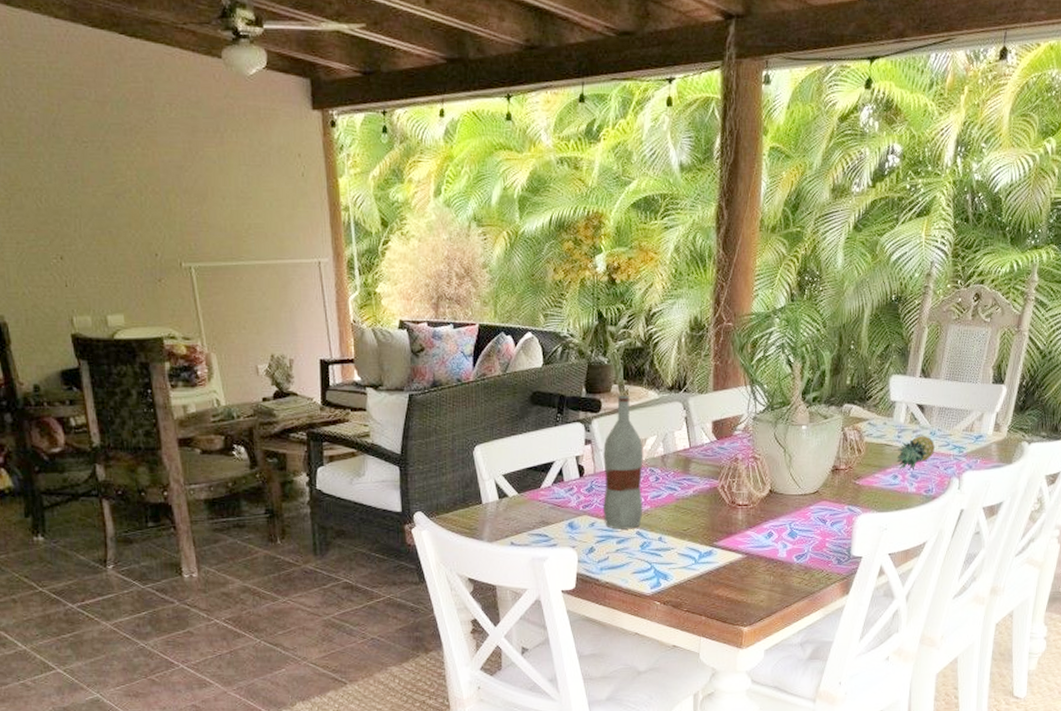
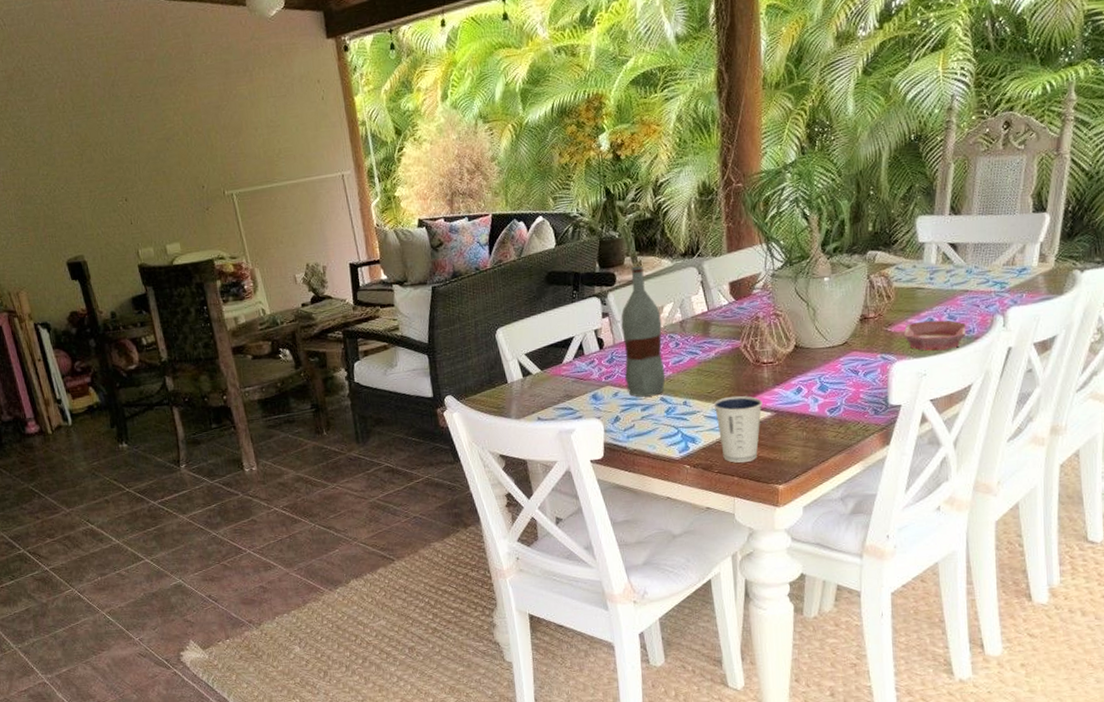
dixie cup: none [687,535,735,602] -> present [713,395,763,463]
bowl: none [869,477,926,507] -> present [903,320,966,351]
fruit: present [896,436,935,469] -> none [930,275,973,312]

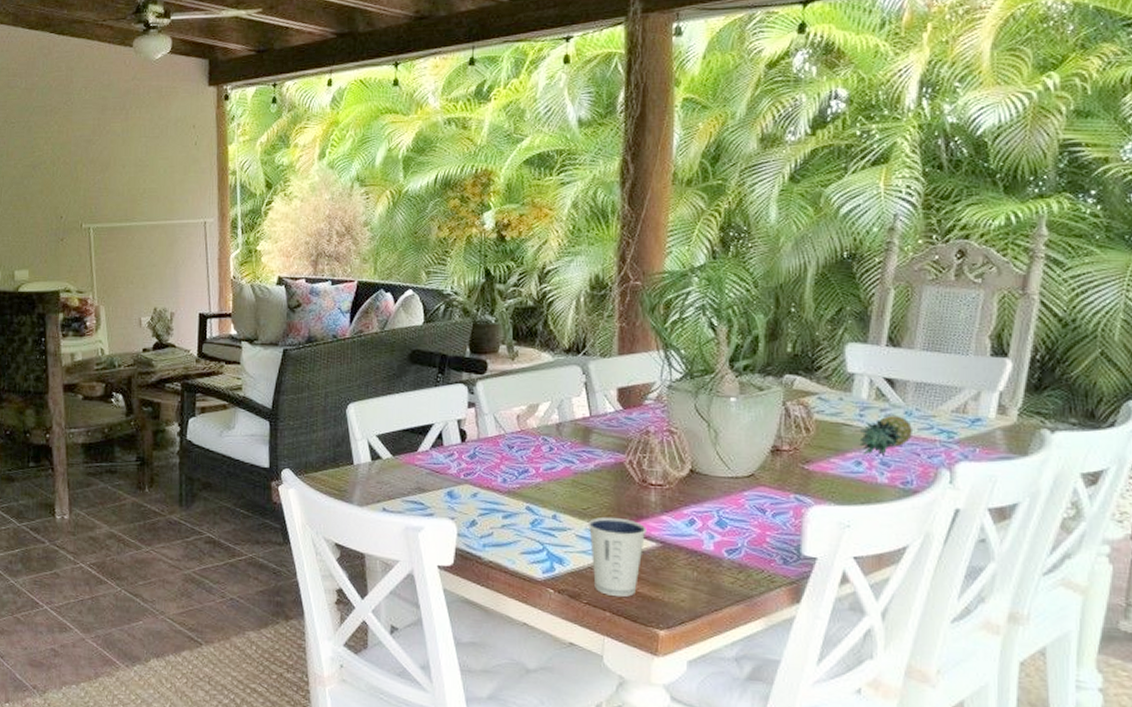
bottle: present [621,266,666,397] -> none [488,356,535,503]
bowl: present [903,320,966,351] -> none [823,463,903,501]
fruit: none [930,275,973,312] -> present [859,416,912,455]

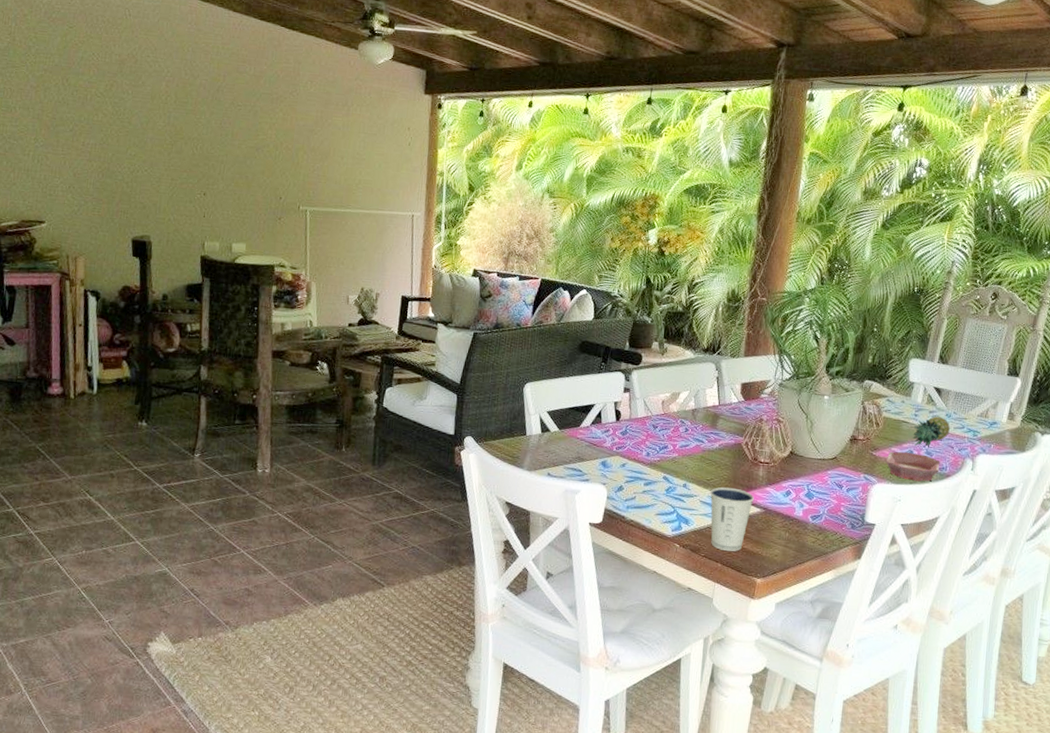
bowl: none [823,463,903,501] -> present [885,451,940,482]

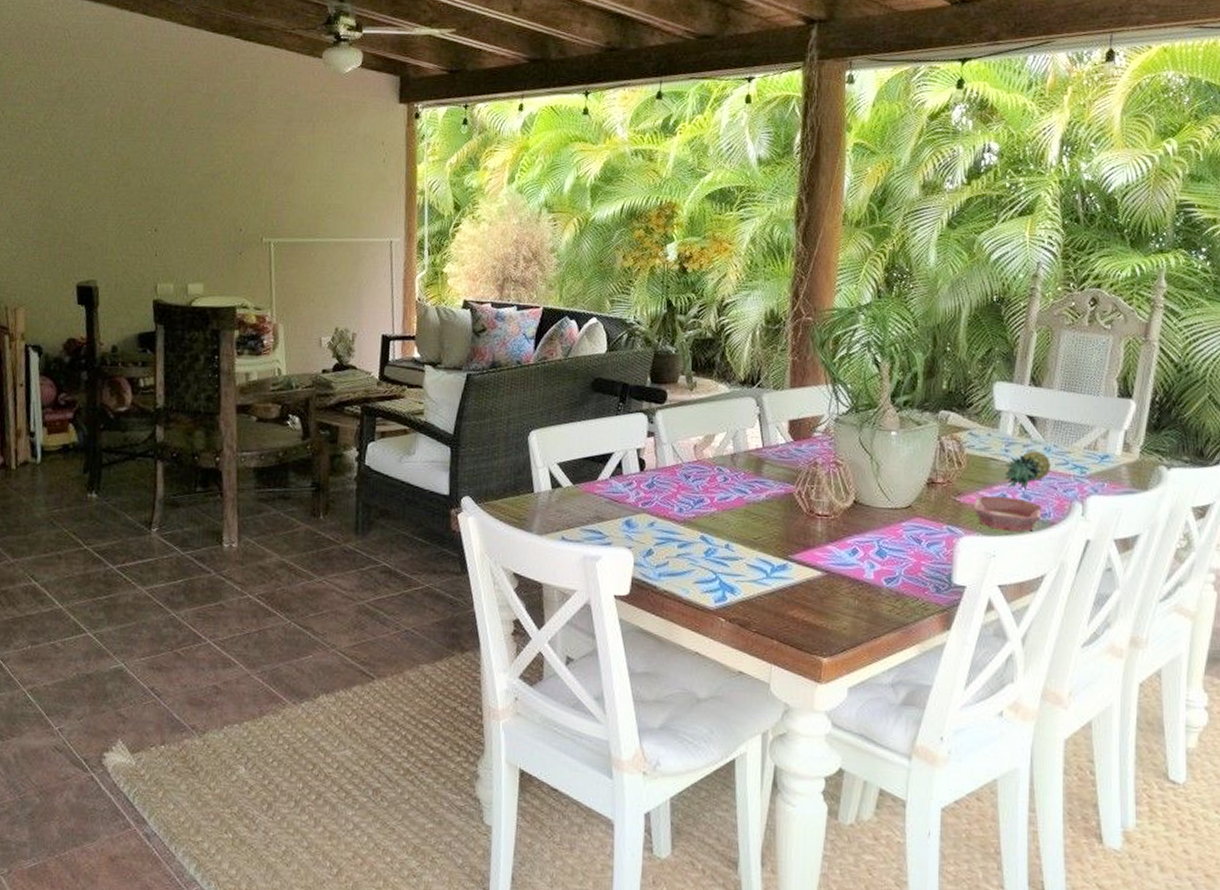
dixie cup: present [709,487,754,552] -> none [758,546,813,625]

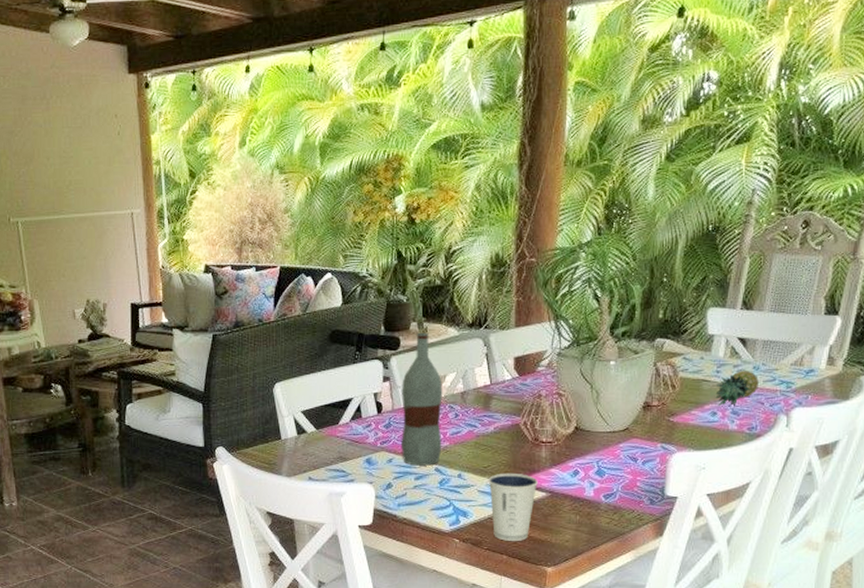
bottle: none [664,386,711,533] -> present [402,332,443,466]
dixie cup: none [758,546,813,625] -> present [488,473,538,541]
bowl: present [973,495,1042,532] -> none [685,414,749,446]

